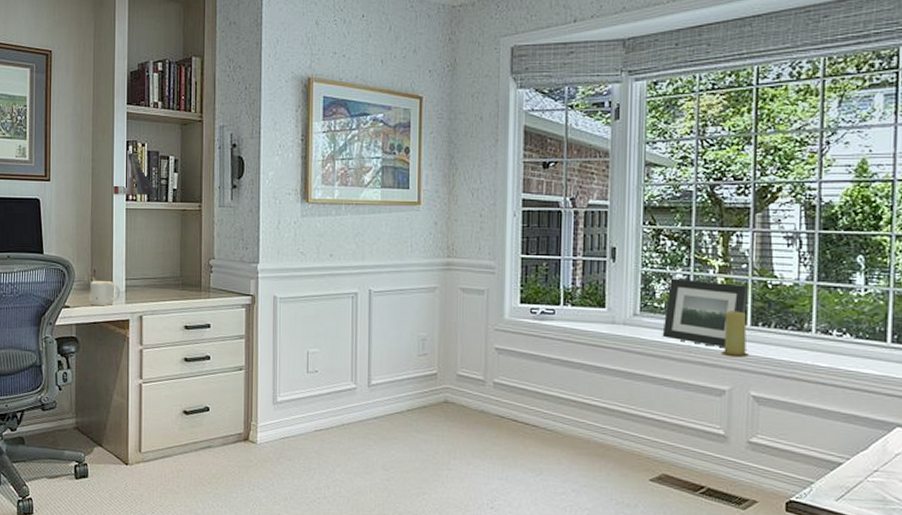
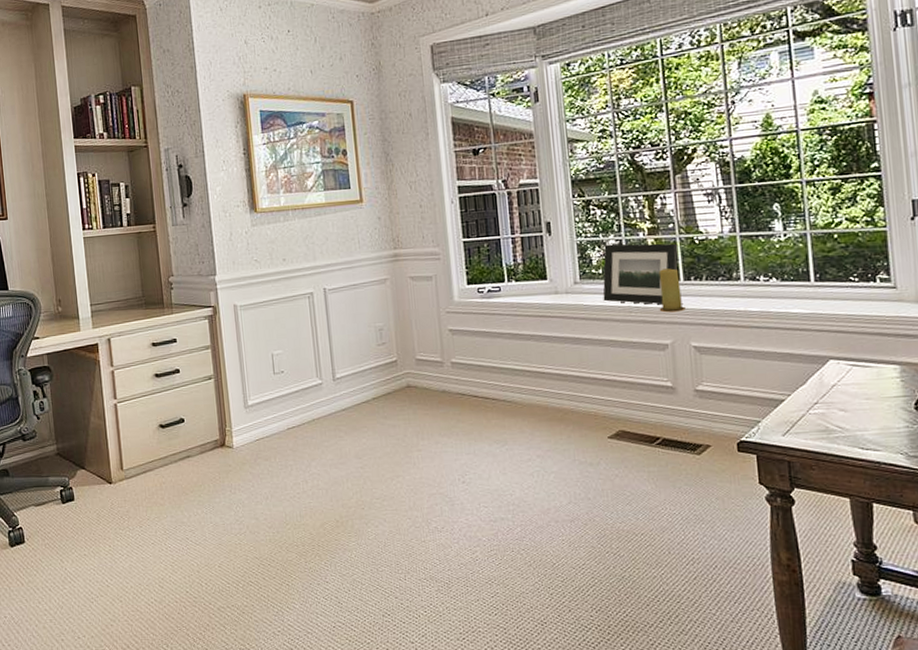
mug: present [90,281,120,307] -> none [57,309,87,335]
books: present [112,148,153,196] -> none [68,179,108,226]

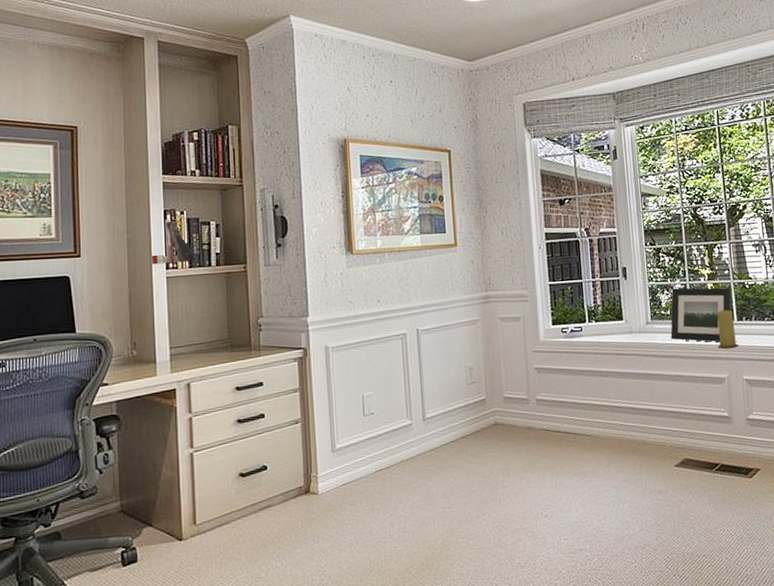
books: none [68,179,108,226] -> present [151,217,195,265]

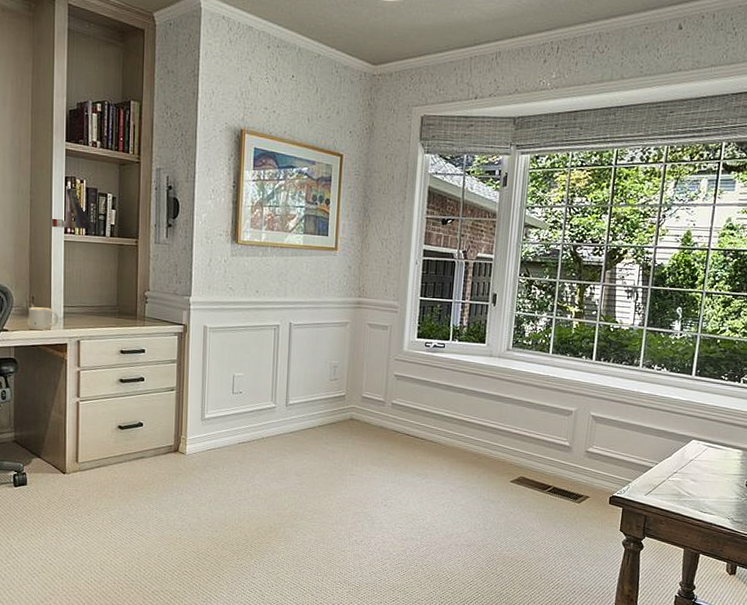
mug: none [131,352,164,380] -> present [28,307,58,331]
picture frame: present [670,287,733,343] -> none [528,321,597,378]
candle: present [716,310,739,350] -> none [571,348,593,386]

